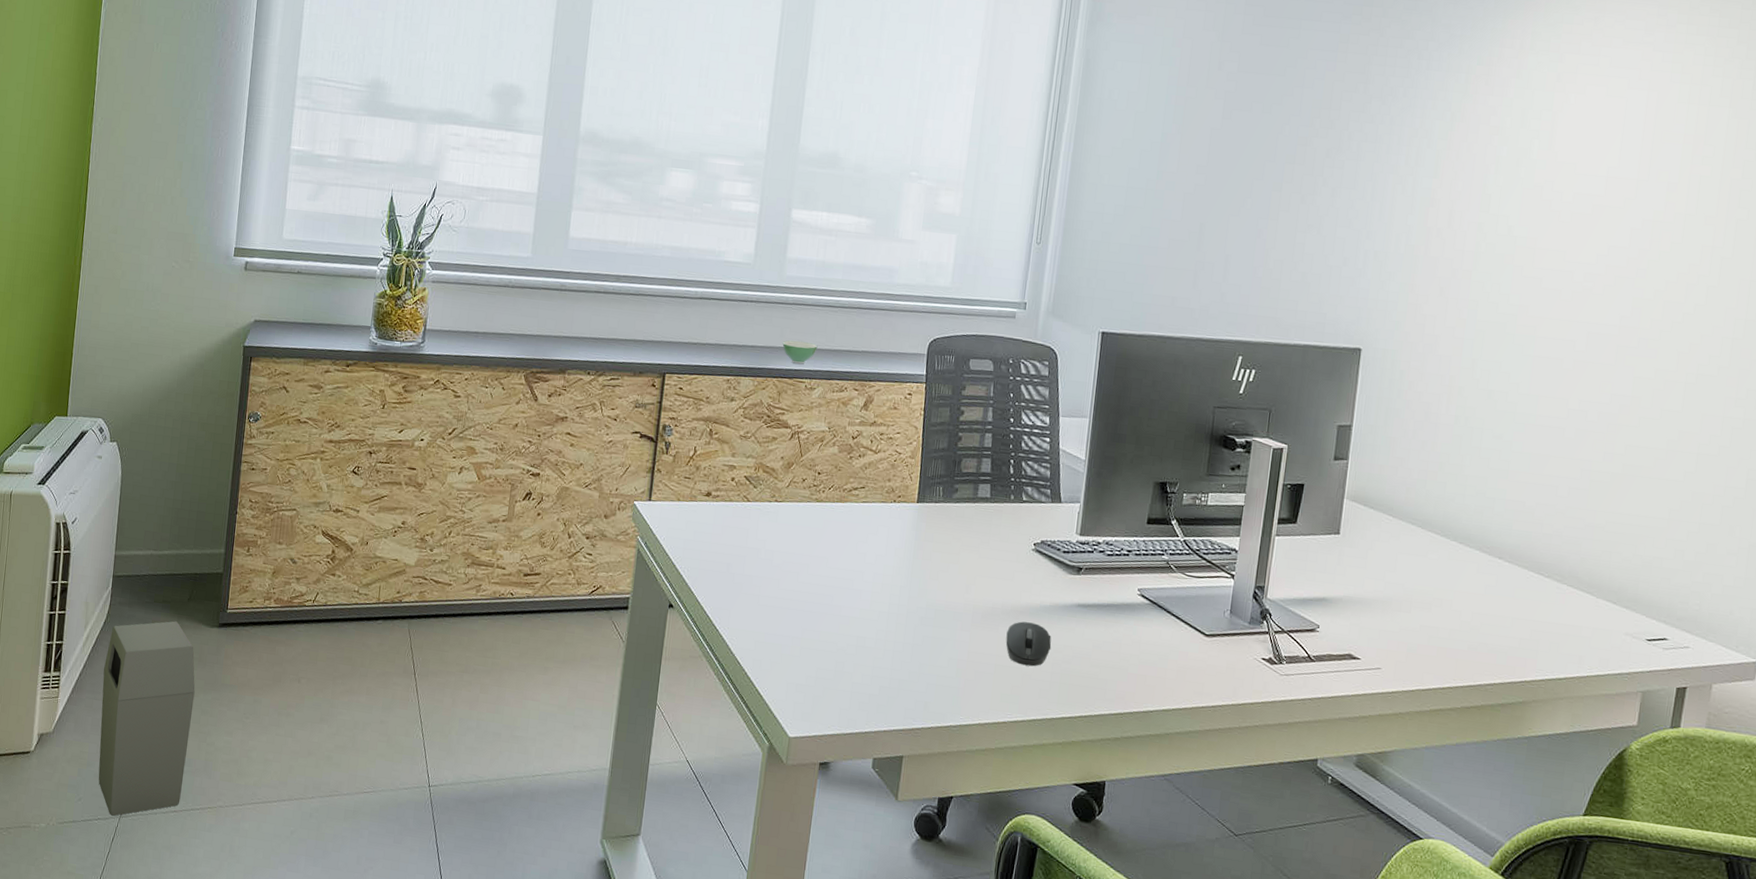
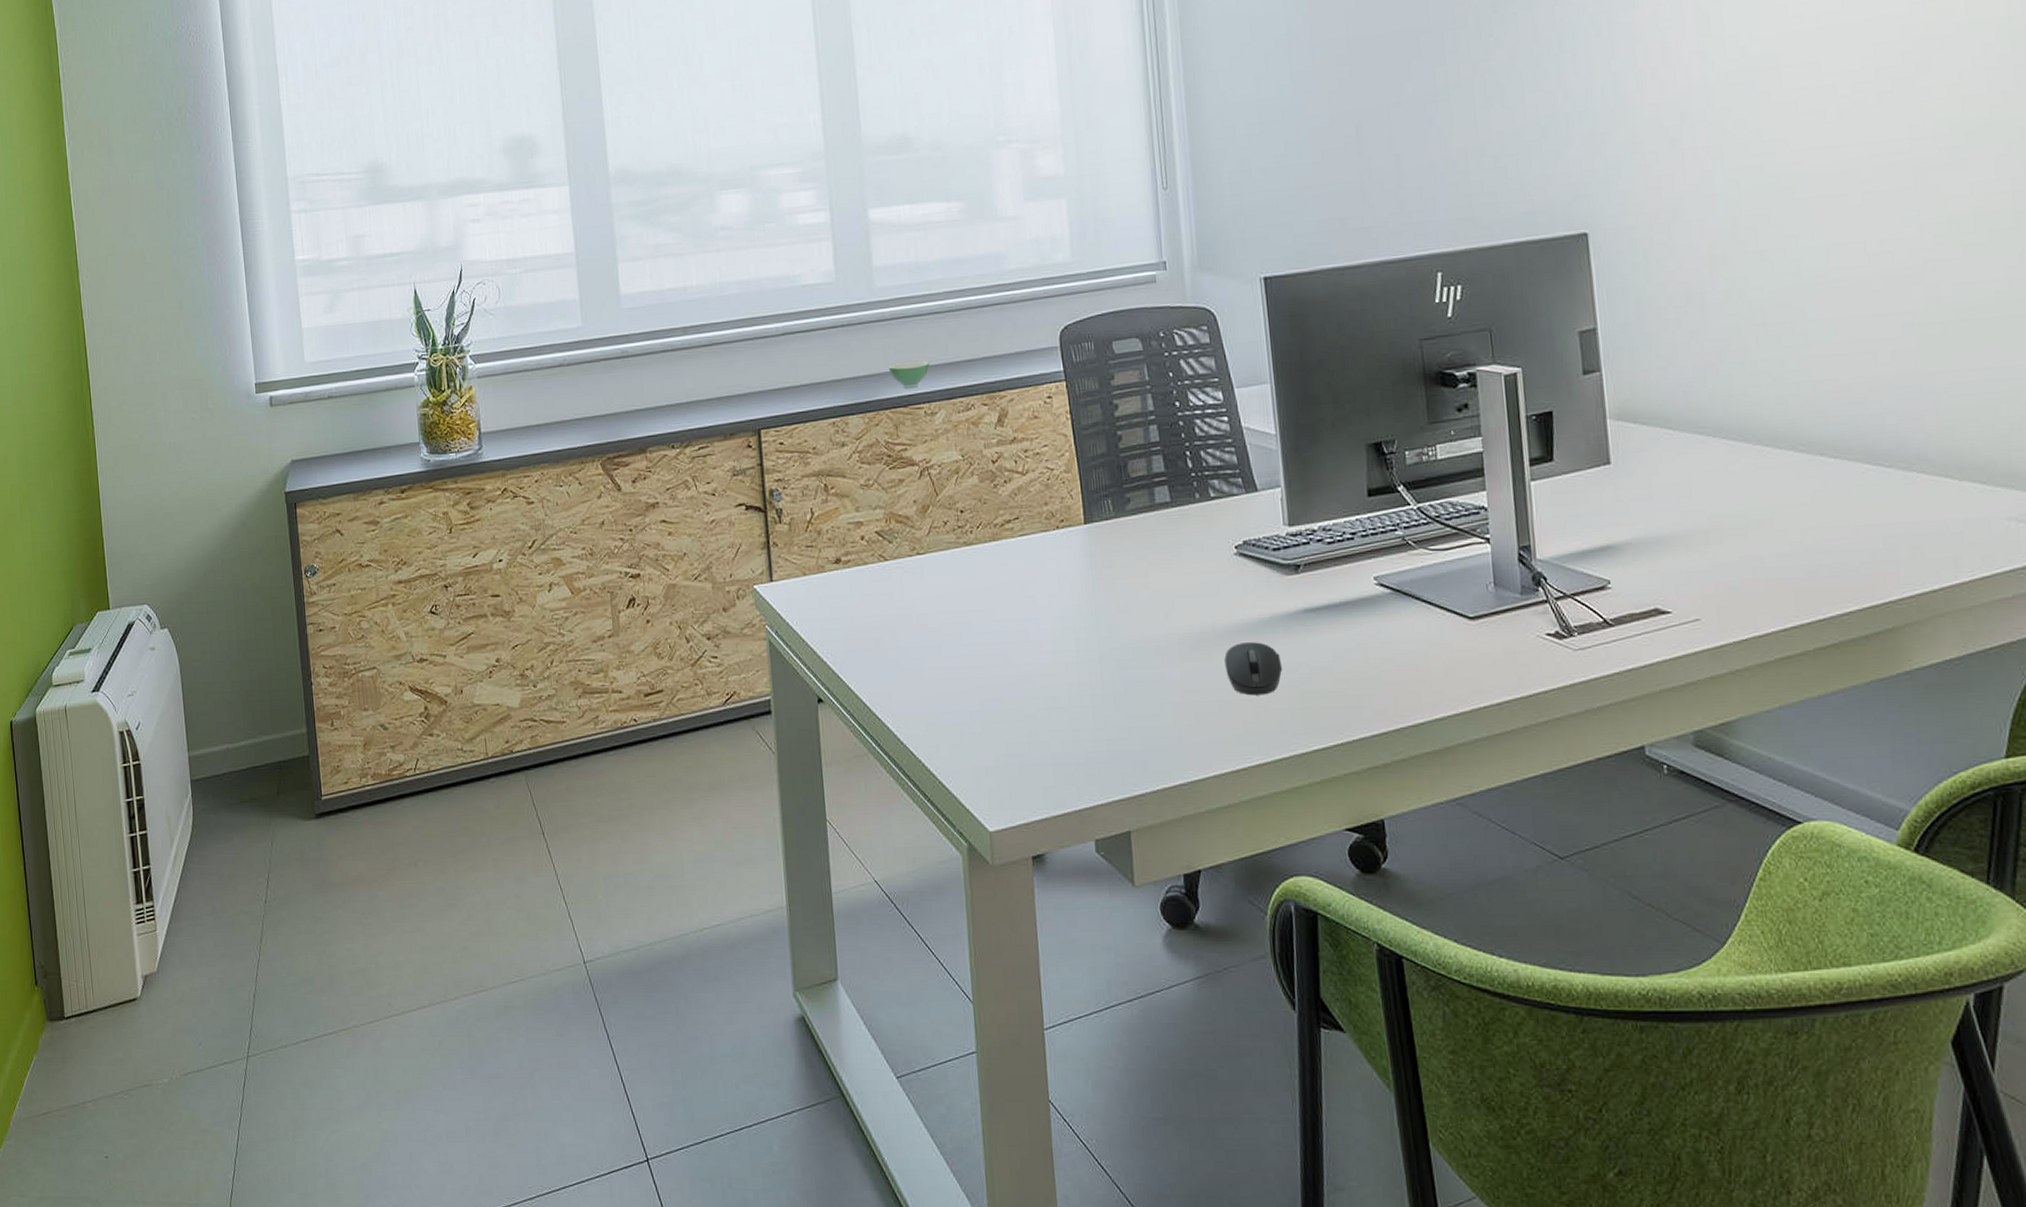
trash bin: present [98,621,195,816] -> none [199,820,310,1056]

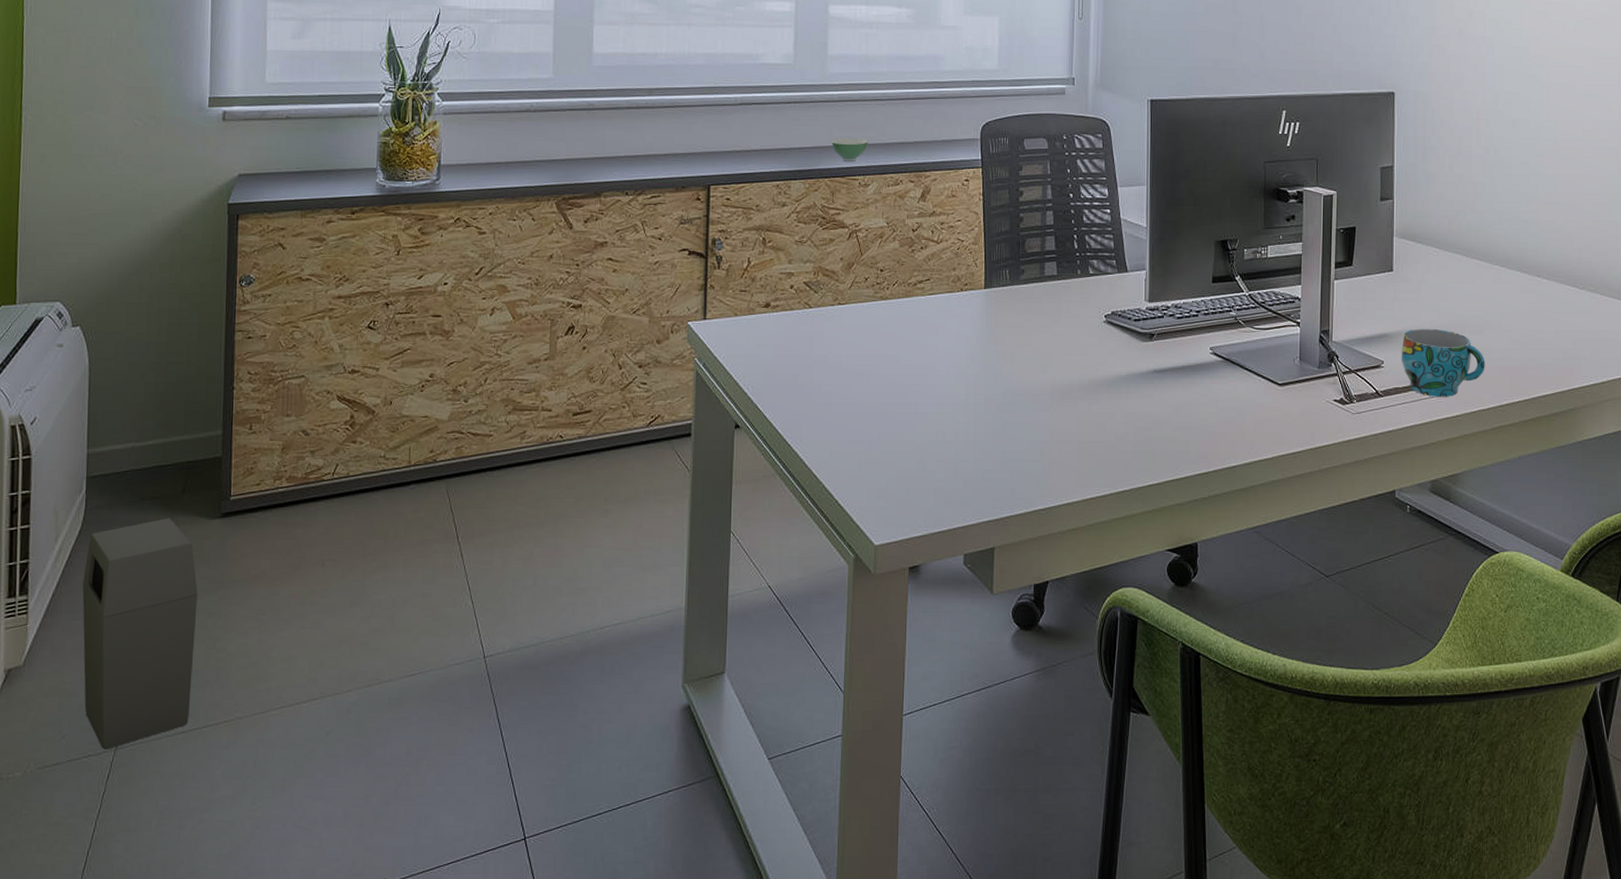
trash bin: none [199,820,310,1056] -> present [82,518,198,749]
computer mouse: present [1224,642,1283,696] -> none [1086,395,1132,438]
cup: none [1633,534,1756,623] -> present [1401,328,1485,397]

